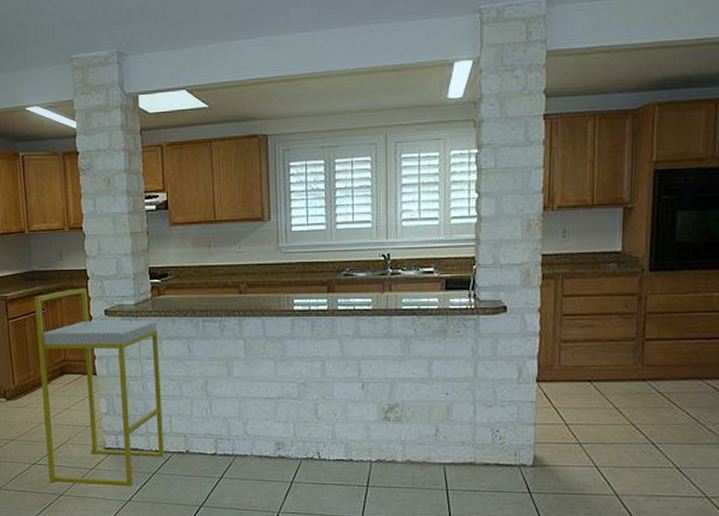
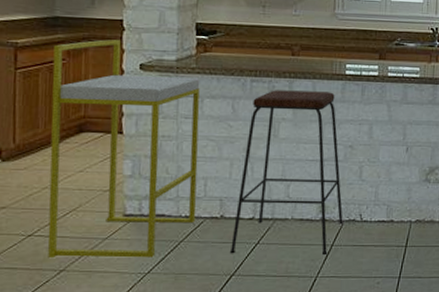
bar stool: none [197,329,301,492] -> present [229,90,343,256]

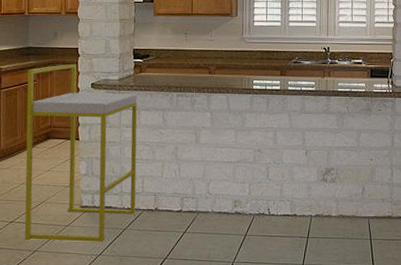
bar stool: present [229,90,343,256] -> none [162,103,254,244]

